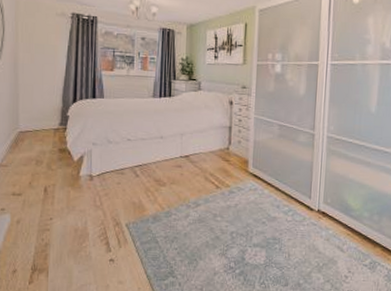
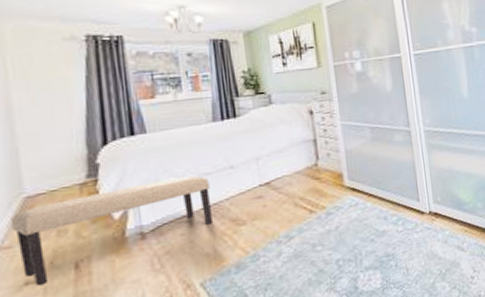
bench: none [9,137,144,199] -> present [12,175,214,287]

